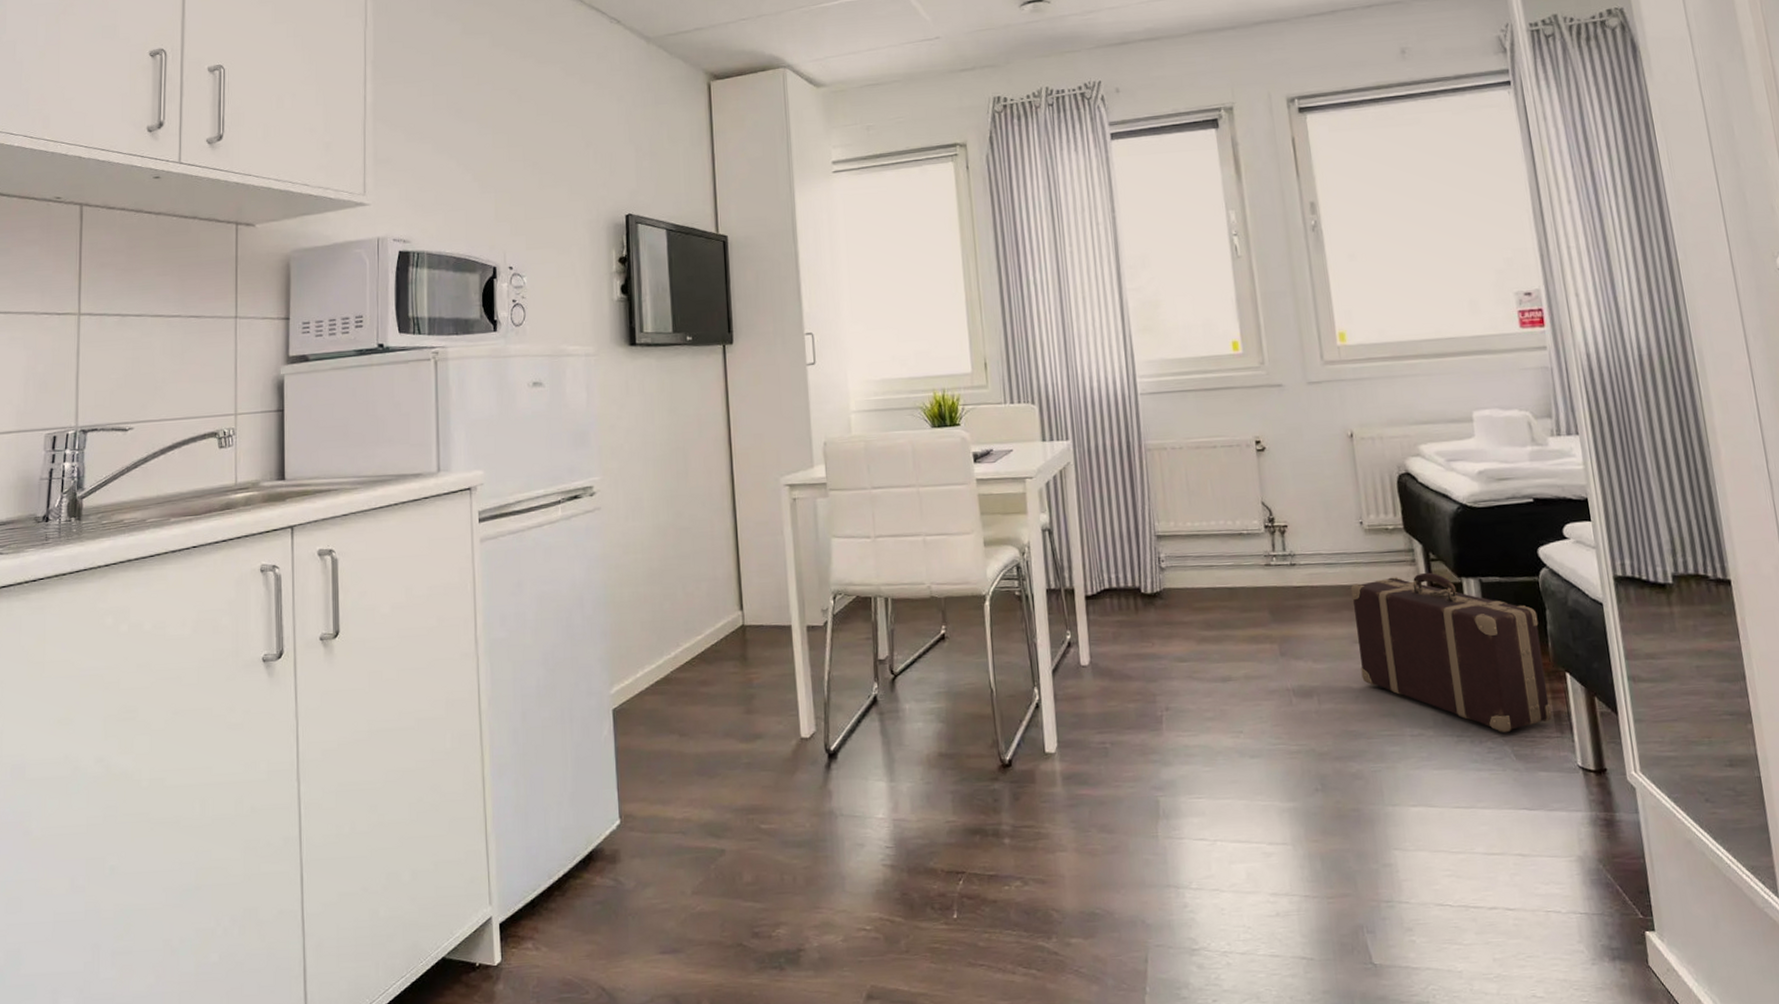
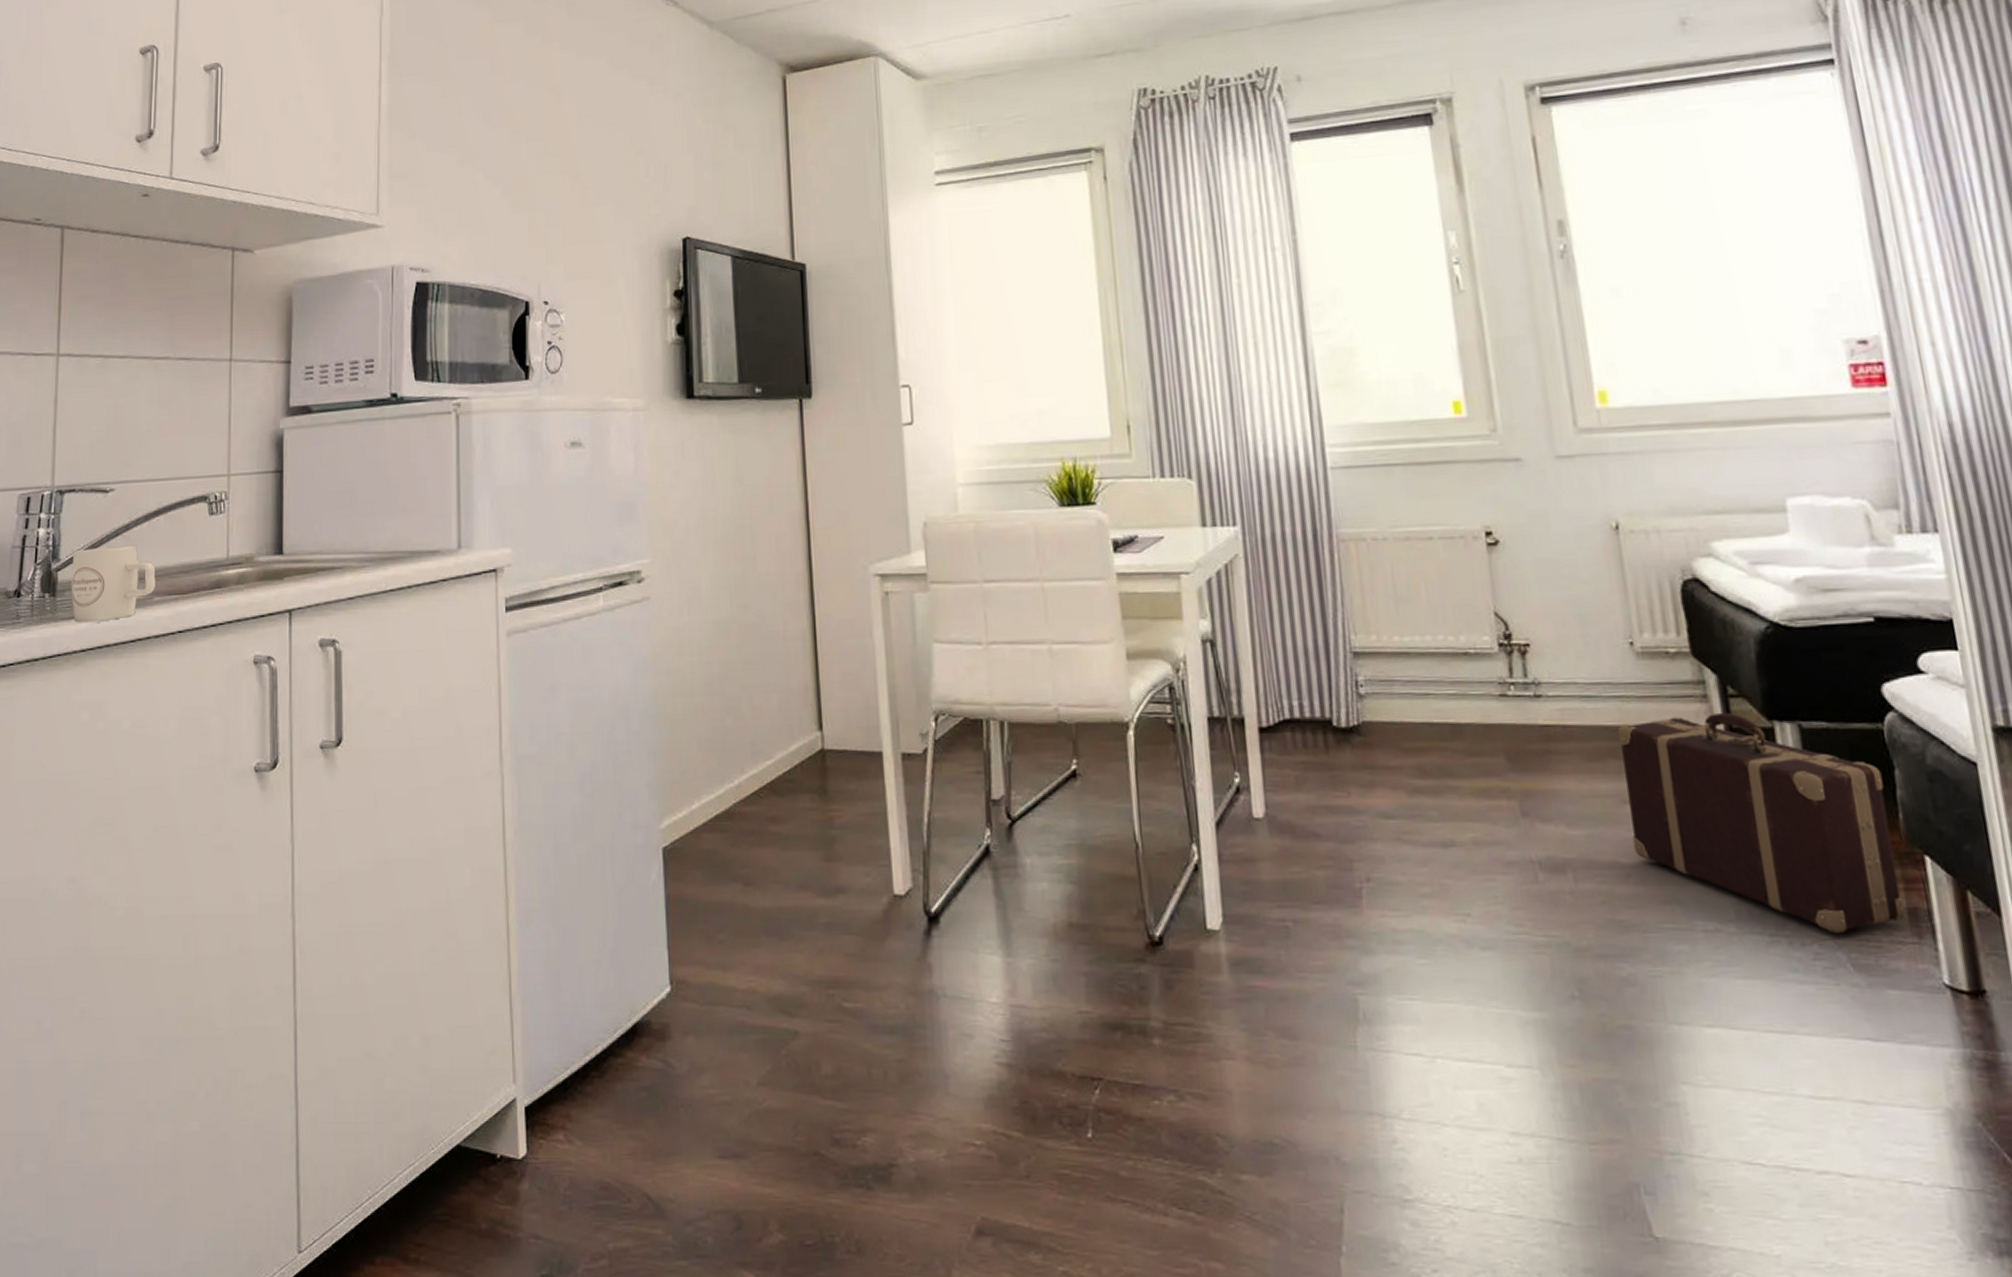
mug: none [95,474,172,542] -> present [71,544,156,623]

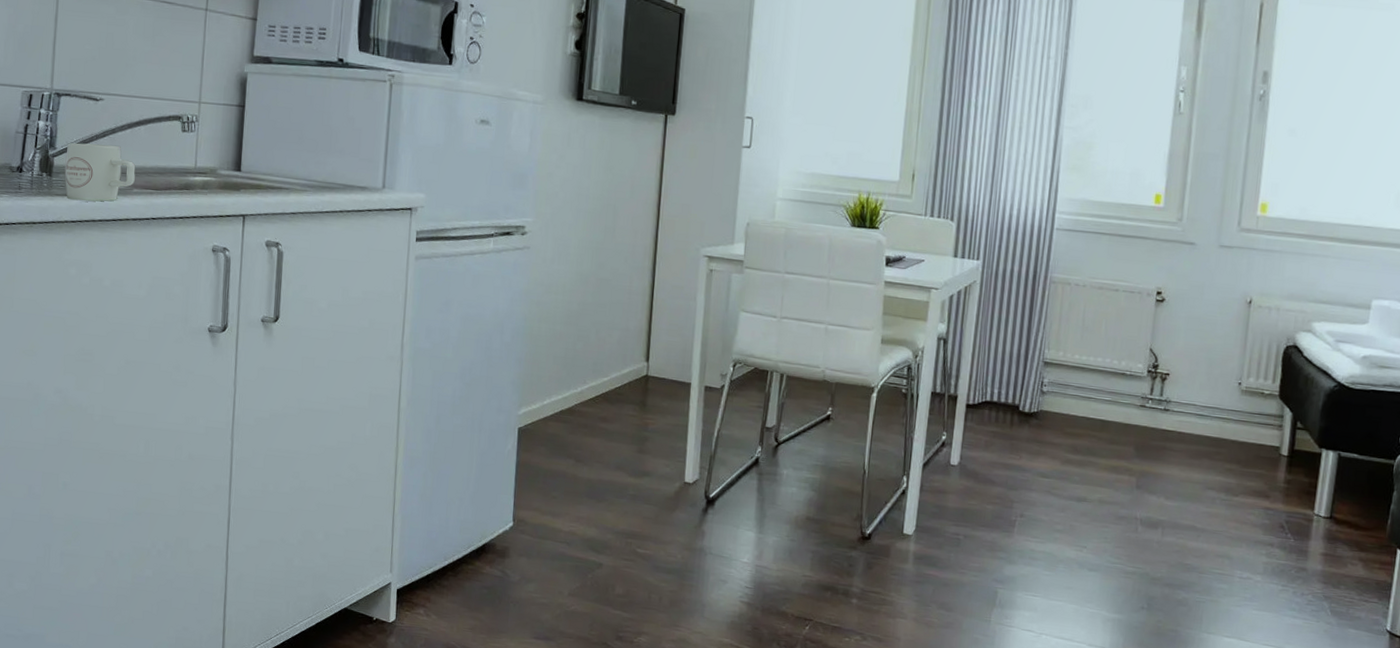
suitcase: present [1617,712,1906,934] -> none [1207,437,1385,591]

